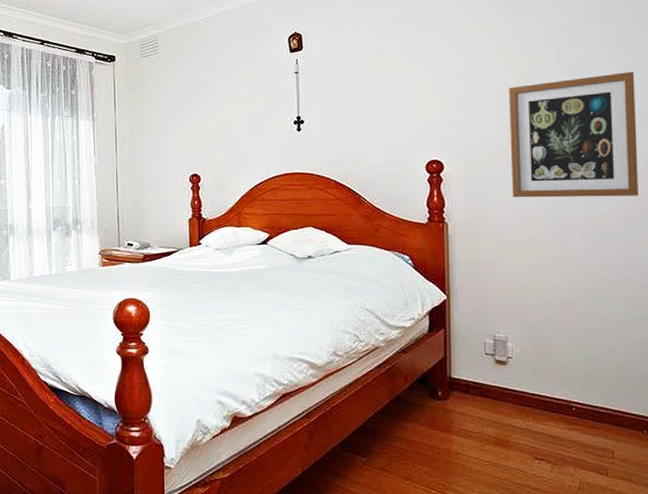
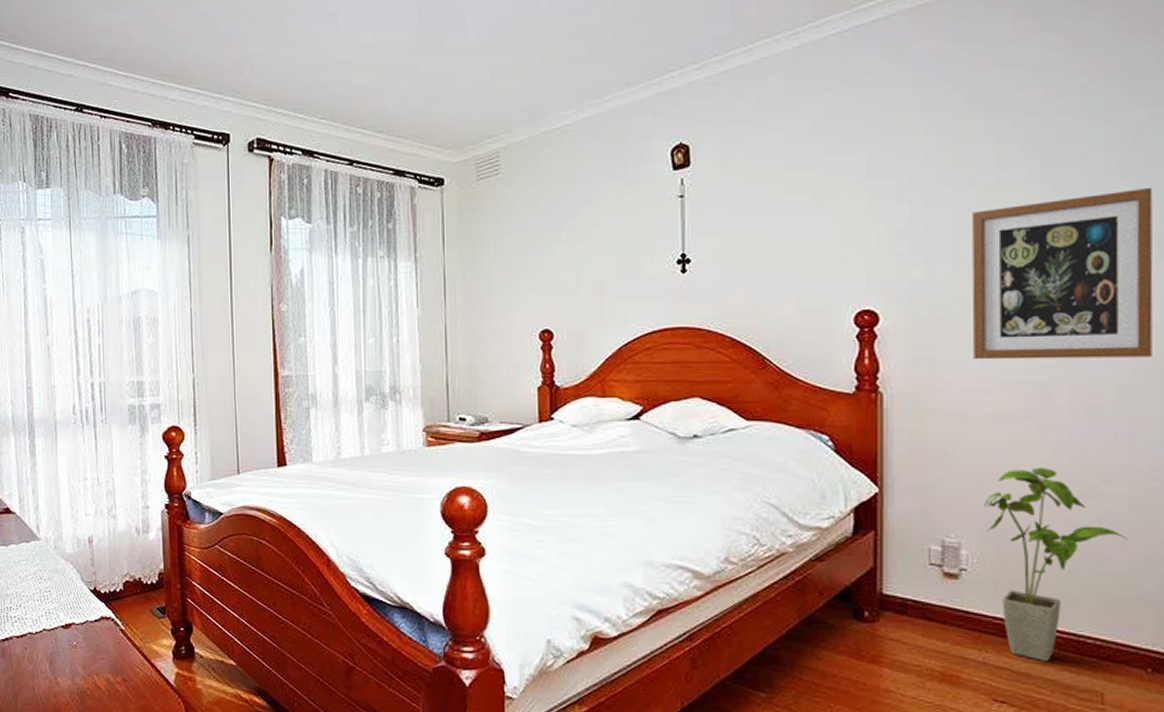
house plant: none [524,278,626,427] -> present [985,467,1128,661]

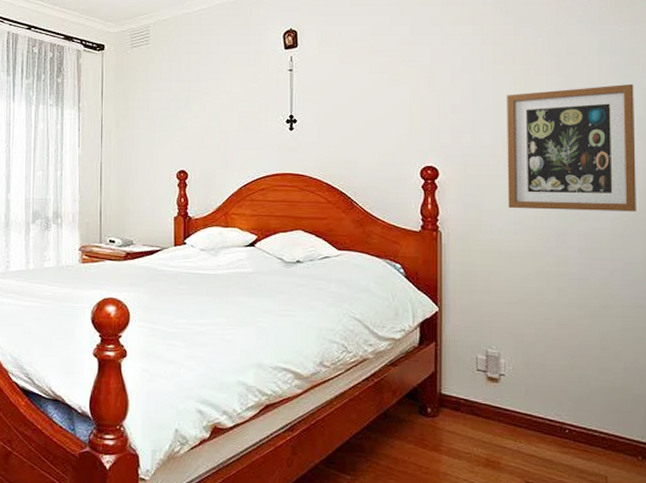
house plant: present [985,467,1128,661] -> none [518,294,622,450]

